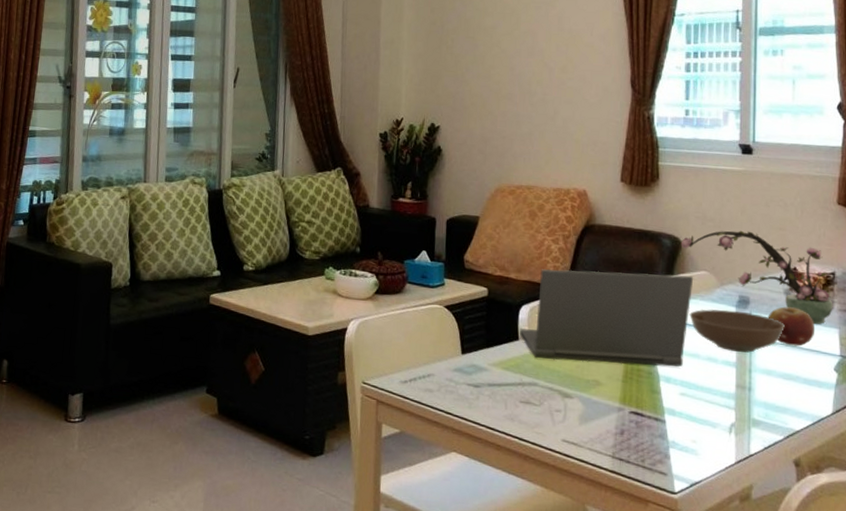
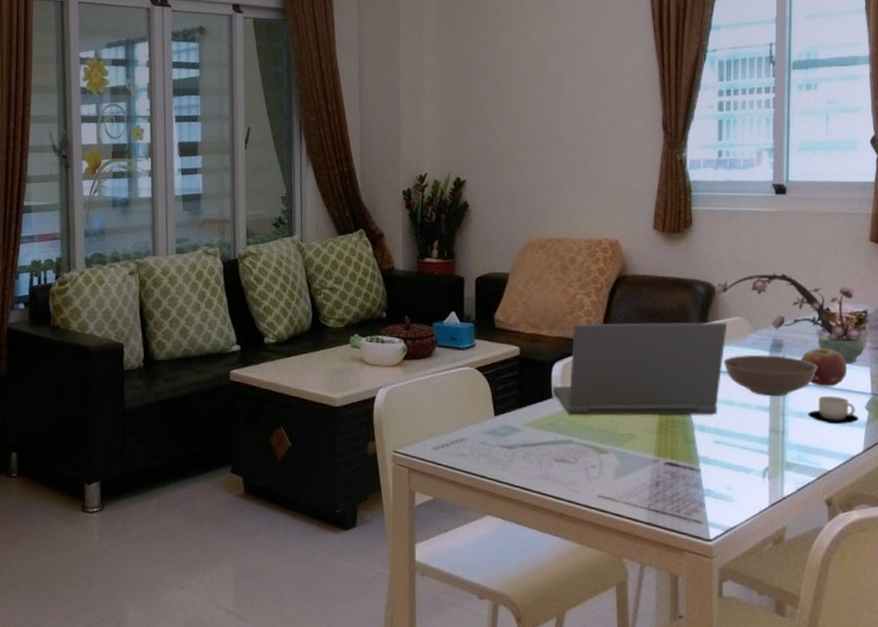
cup: none [775,354,828,385] -> present [808,395,860,425]

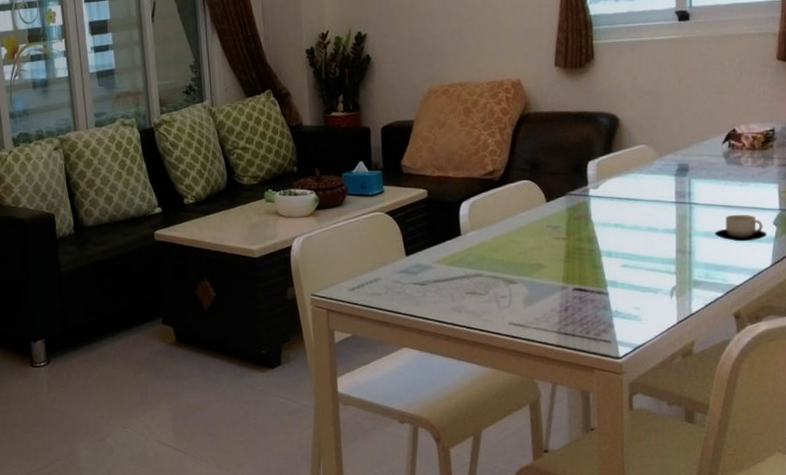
laptop computer: present [552,322,728,416] -> none [460,151,632,251]
flower arrangement: present [714,273,865,364] -> none [618,99,773,182]
bowl: present [723,354,817,396] -> none [629,179,724,219]
fruit: present [801,348,848,387] -> none [707,168,755,206]

